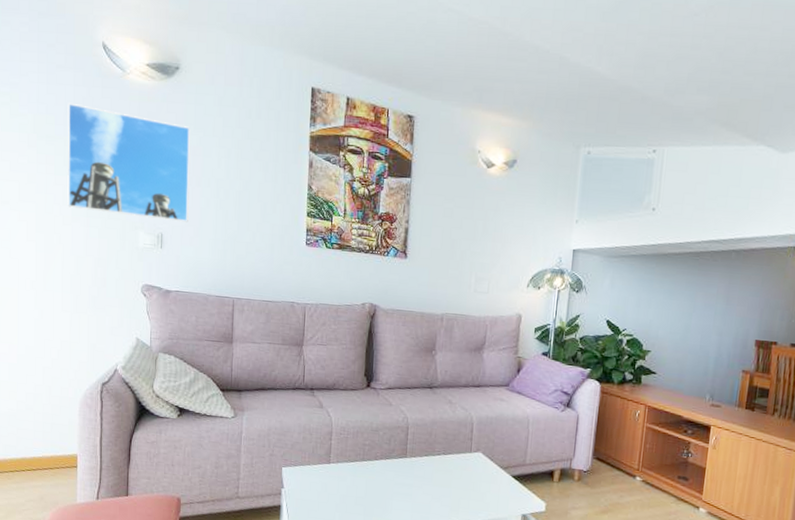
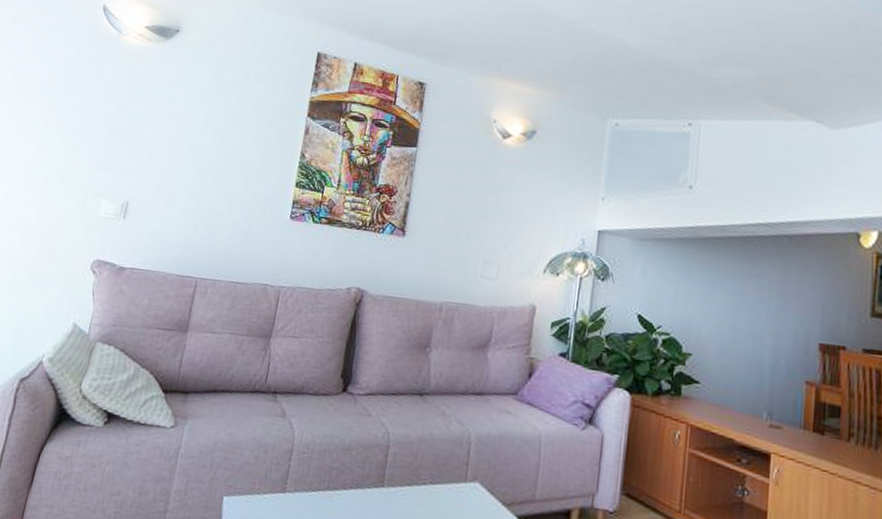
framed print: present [67,102,190,223] -> none [28,62,180,191]

